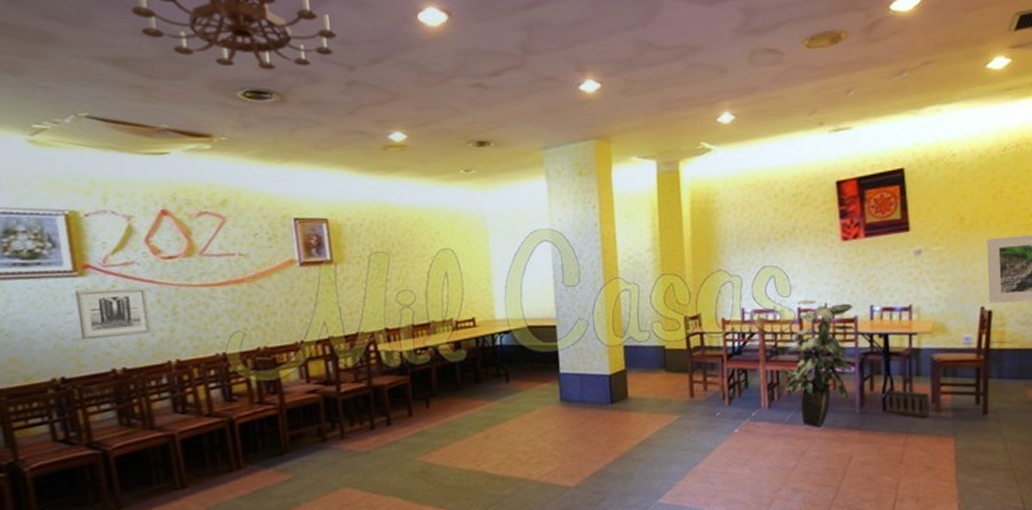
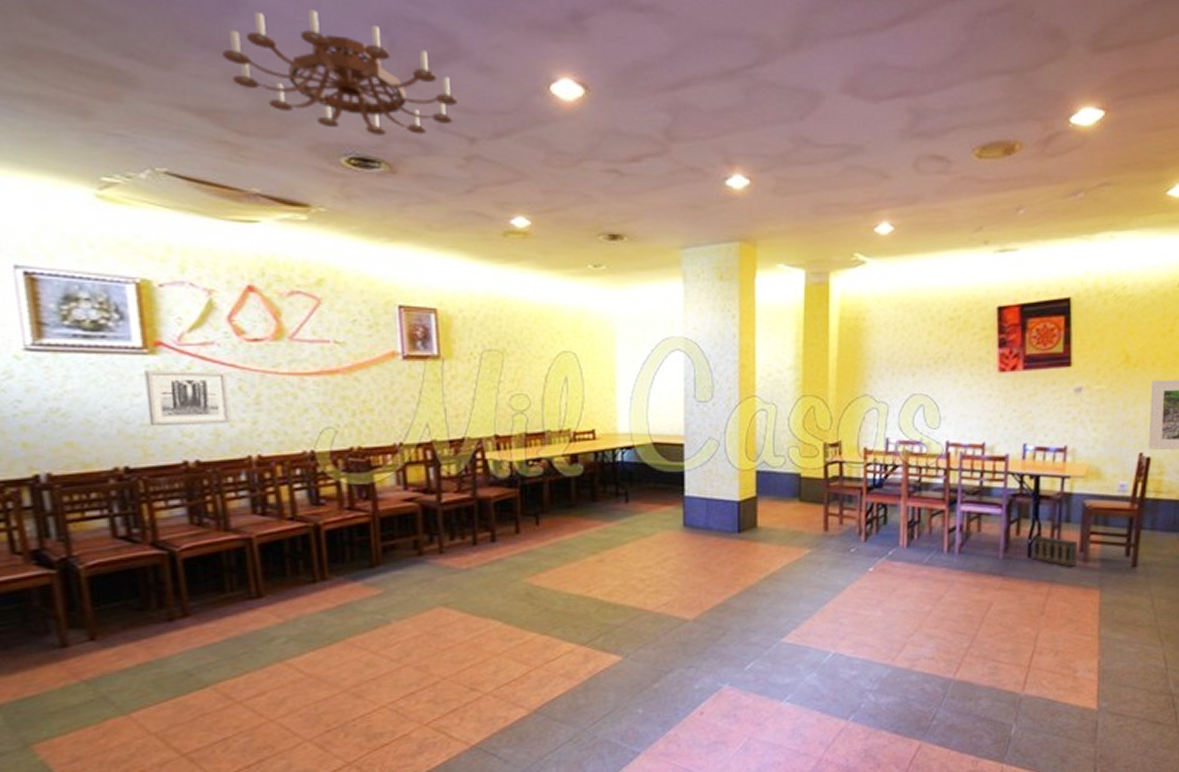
indoor plant: present [782,299,855,427] -> none [925,433,1006,570]

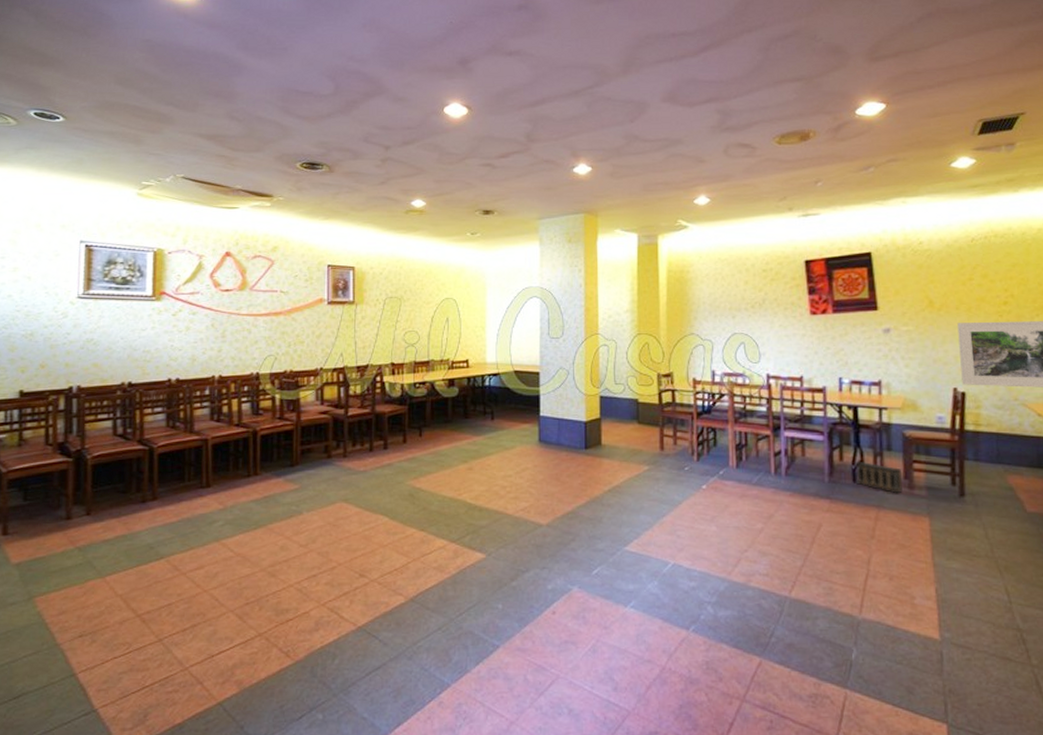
wall art: present [144,370,232,427] -> none [149,312,206,353]
chandelier: present [222,10,458,135] -> none [227,69,379,147]

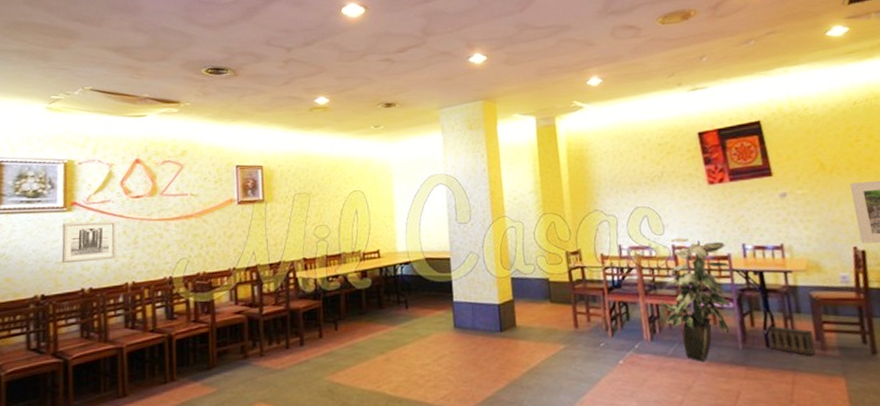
wall art: none [149,312,206,353] -> present [61,221,117,264]
indoor plant: none [751,367,824,491] -> present [662,238,731,361]

